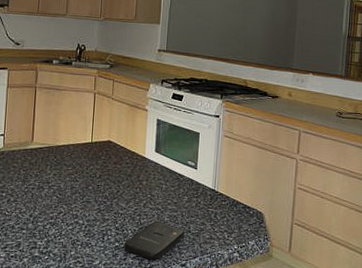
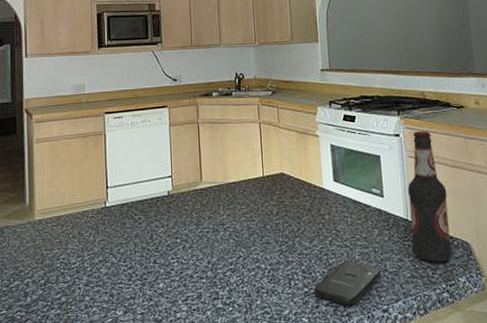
bottle: none [214,114,252,228] -> present [408,131,452,262]

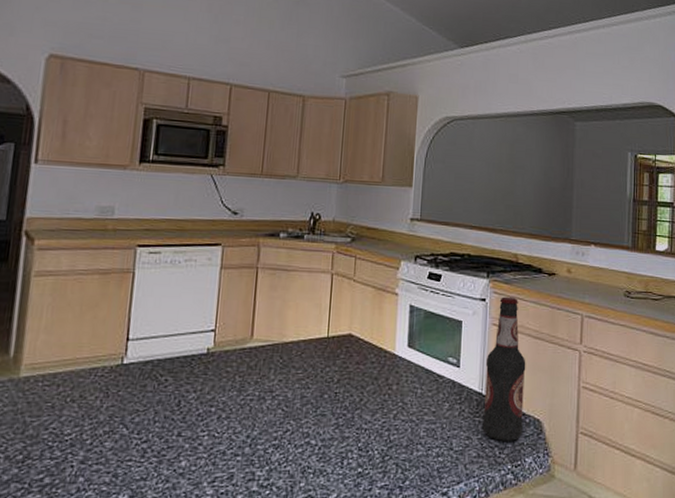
smartphone: present [314,261,381,306] -> none [369,438,446,489]

